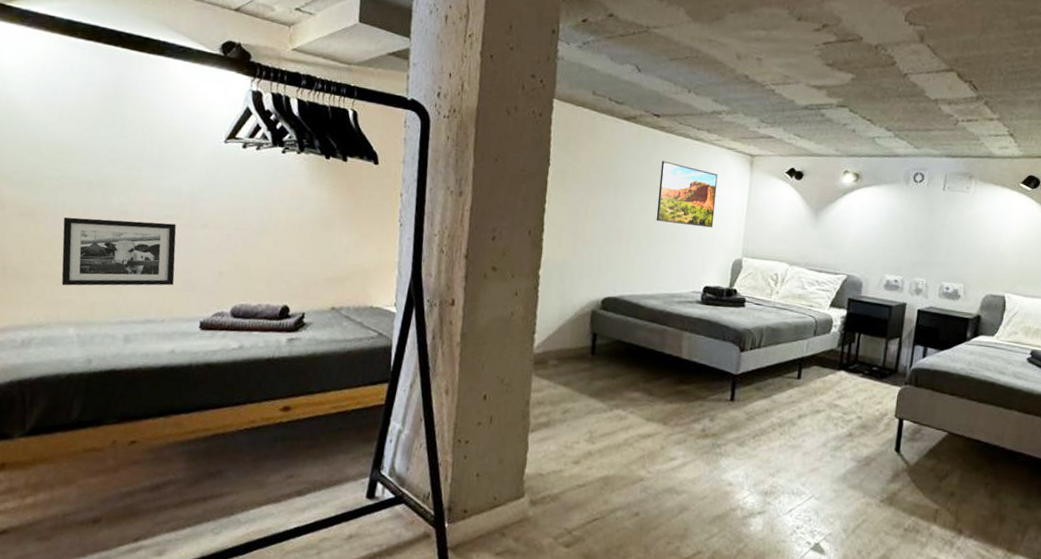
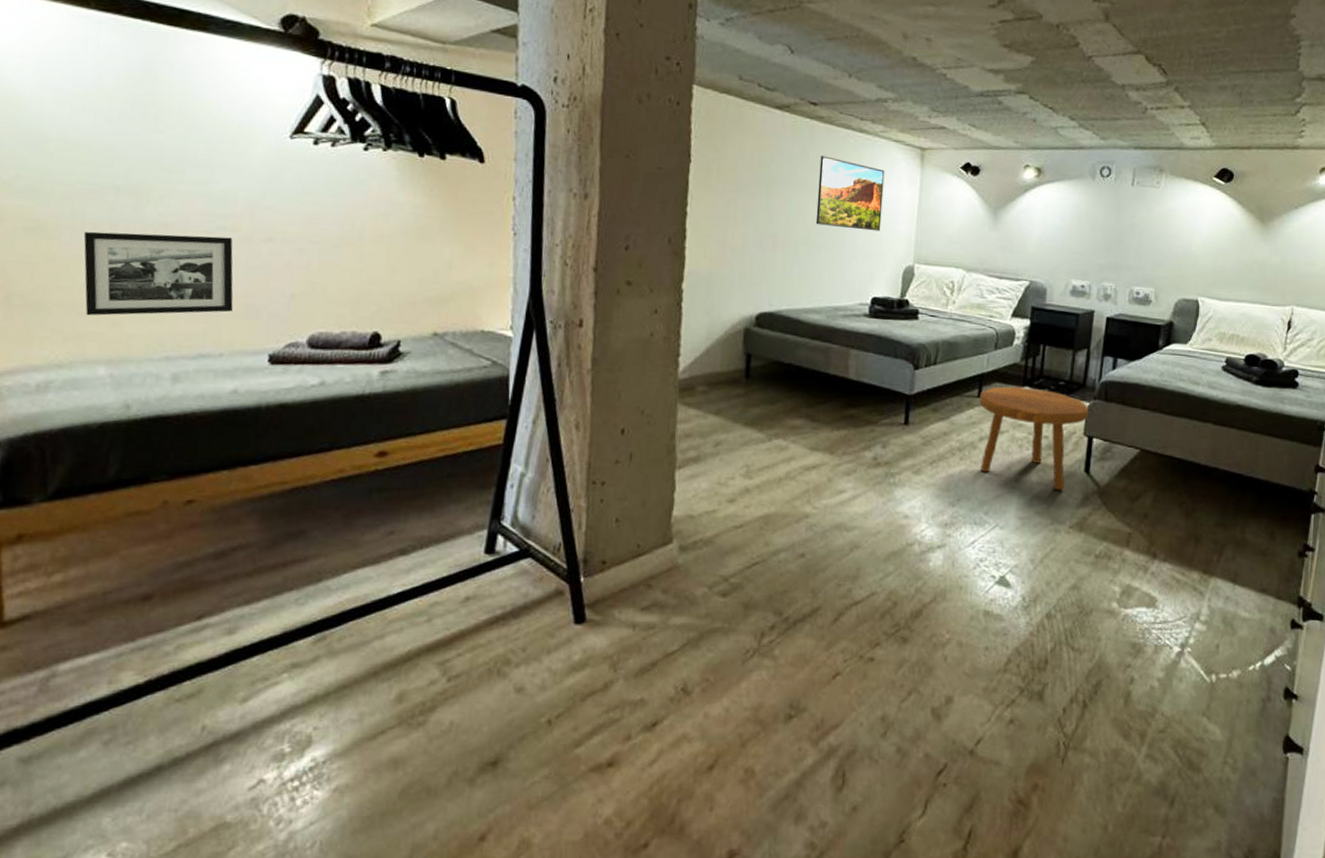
footstool: none [799,370,900,467] -> present [979,386,1089,491]

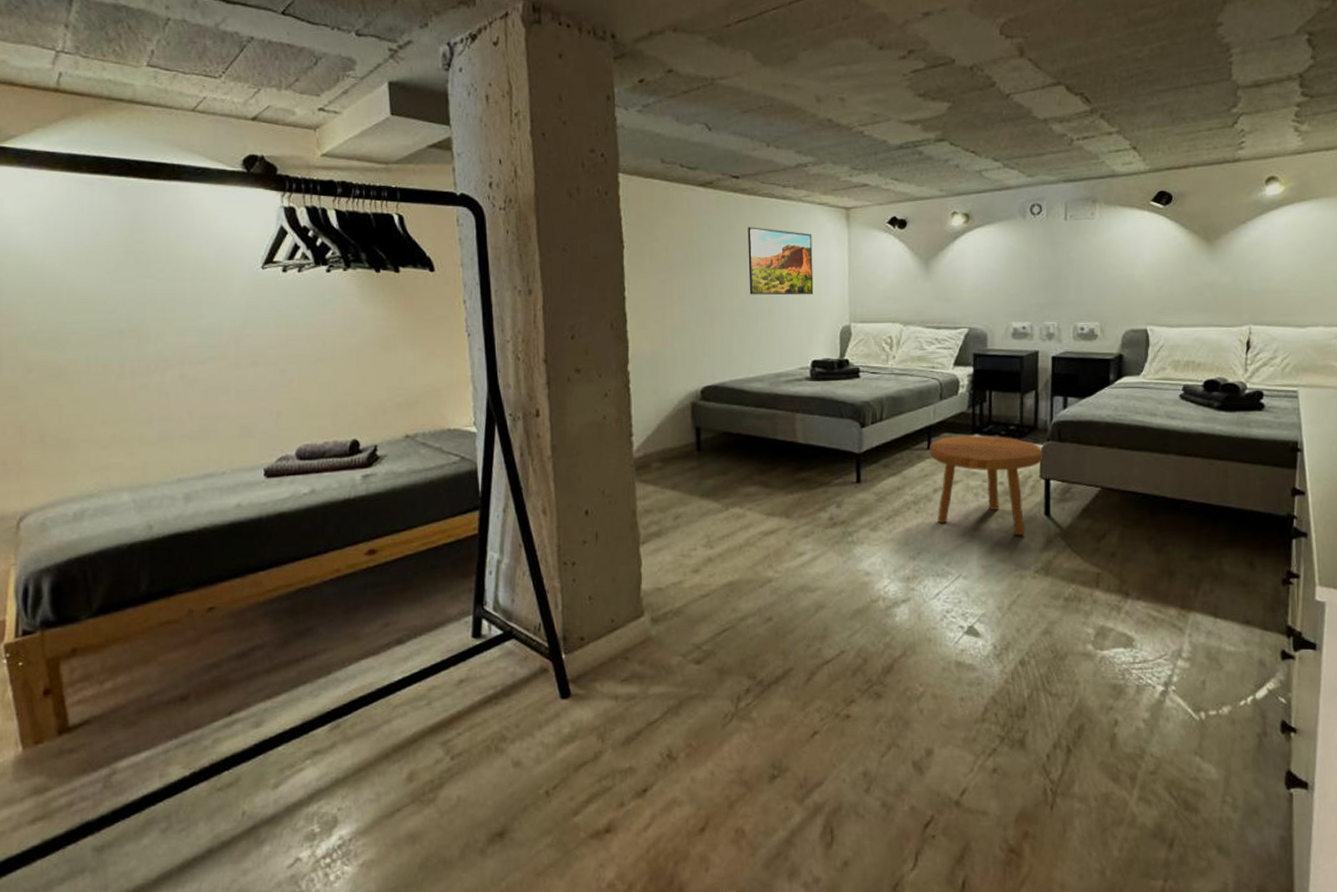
picture frame: present [83,231,234,316] -> none [98,365,229,449]

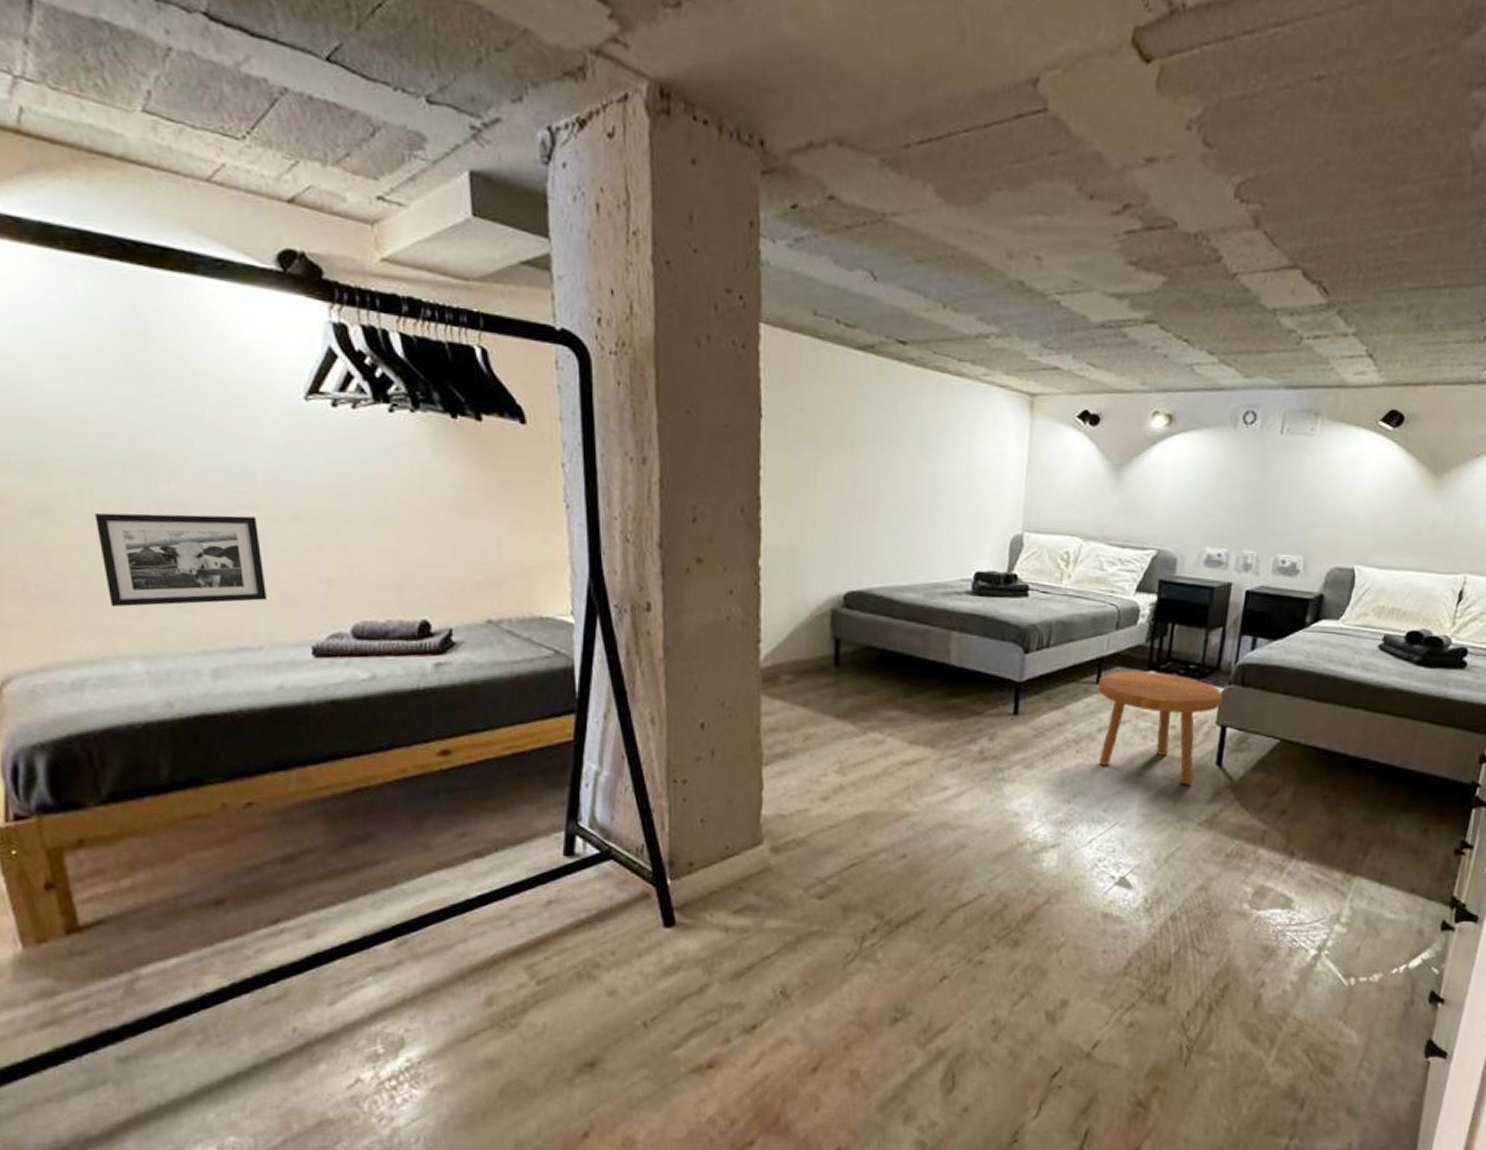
picture frame: none [98,365,229,449] -> present [94,512,267,607]
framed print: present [747,227,814,296] -> none [908,406,988,495]

